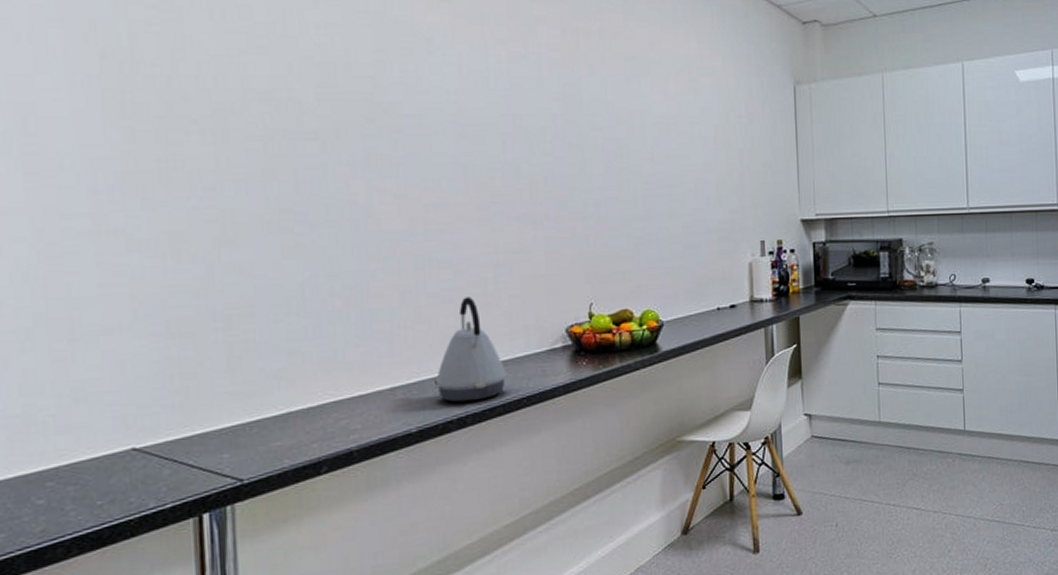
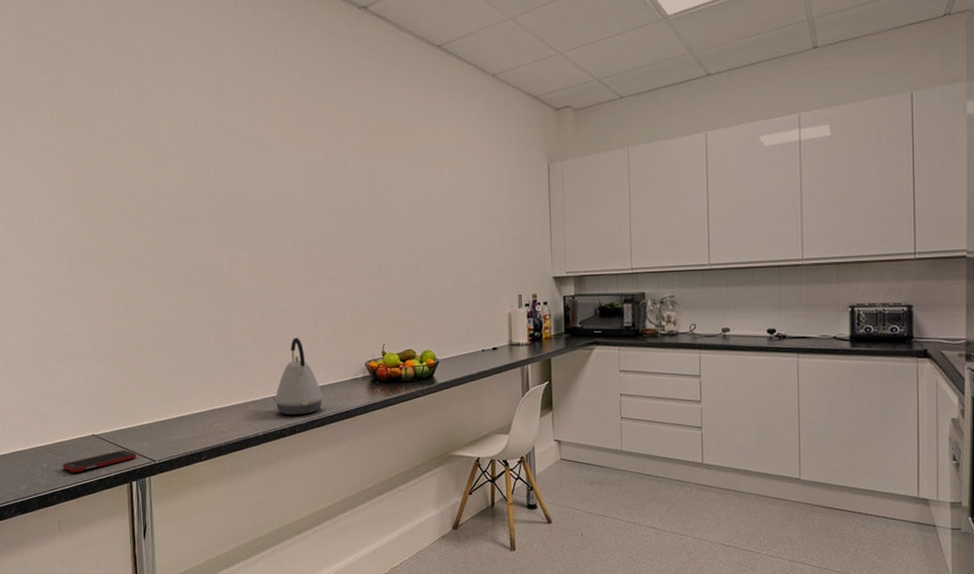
cell phone: none [75,467,211,509] -> present [62,450,137,473]

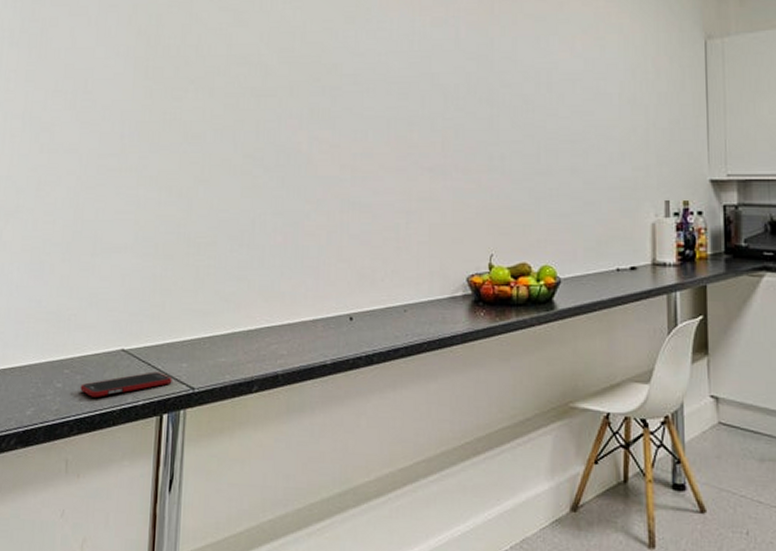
kettle: present [274,337,323,416] -> none [349,240,411,341]

